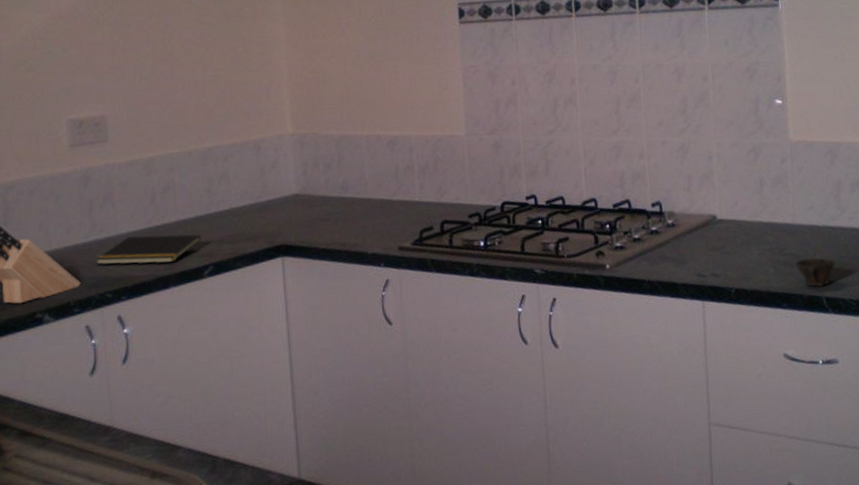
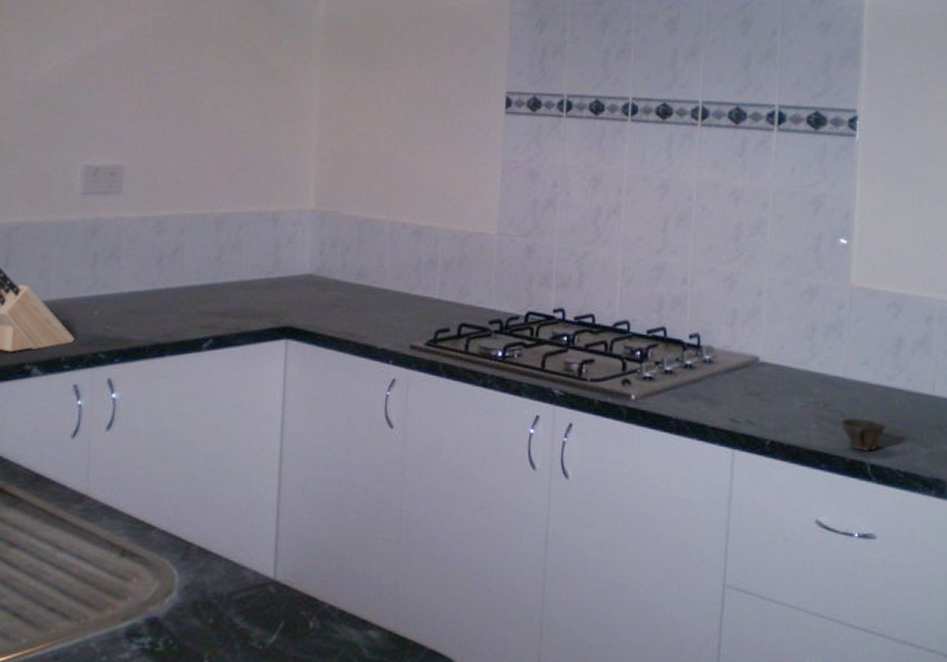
notepad: present [96,234,202,265] -> none [93,297,206,330]

